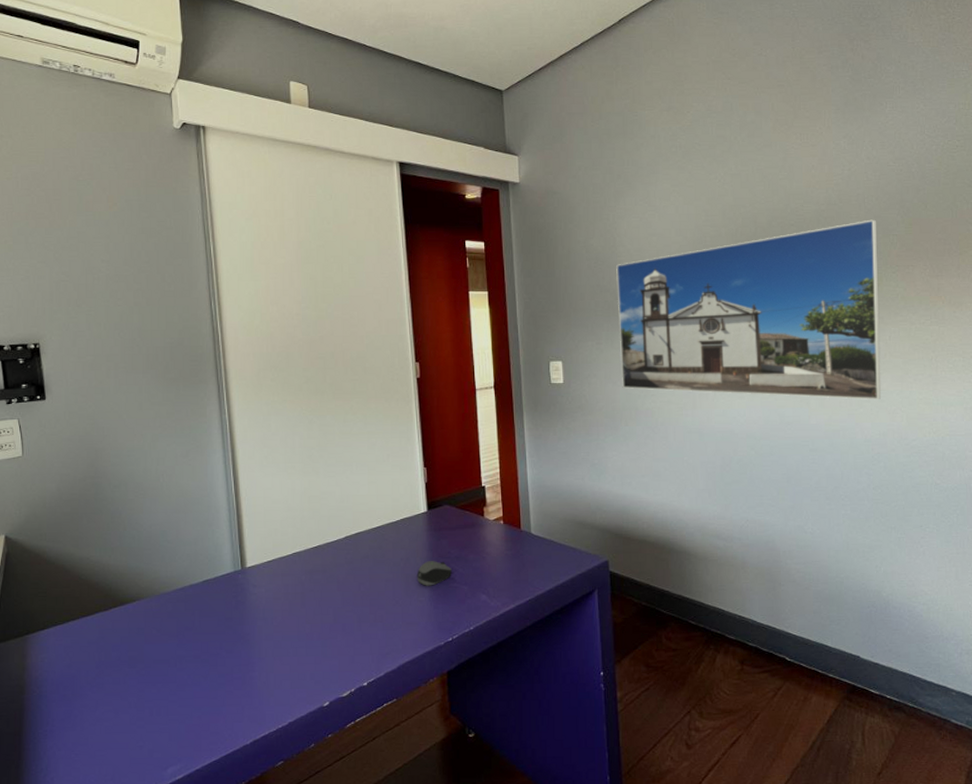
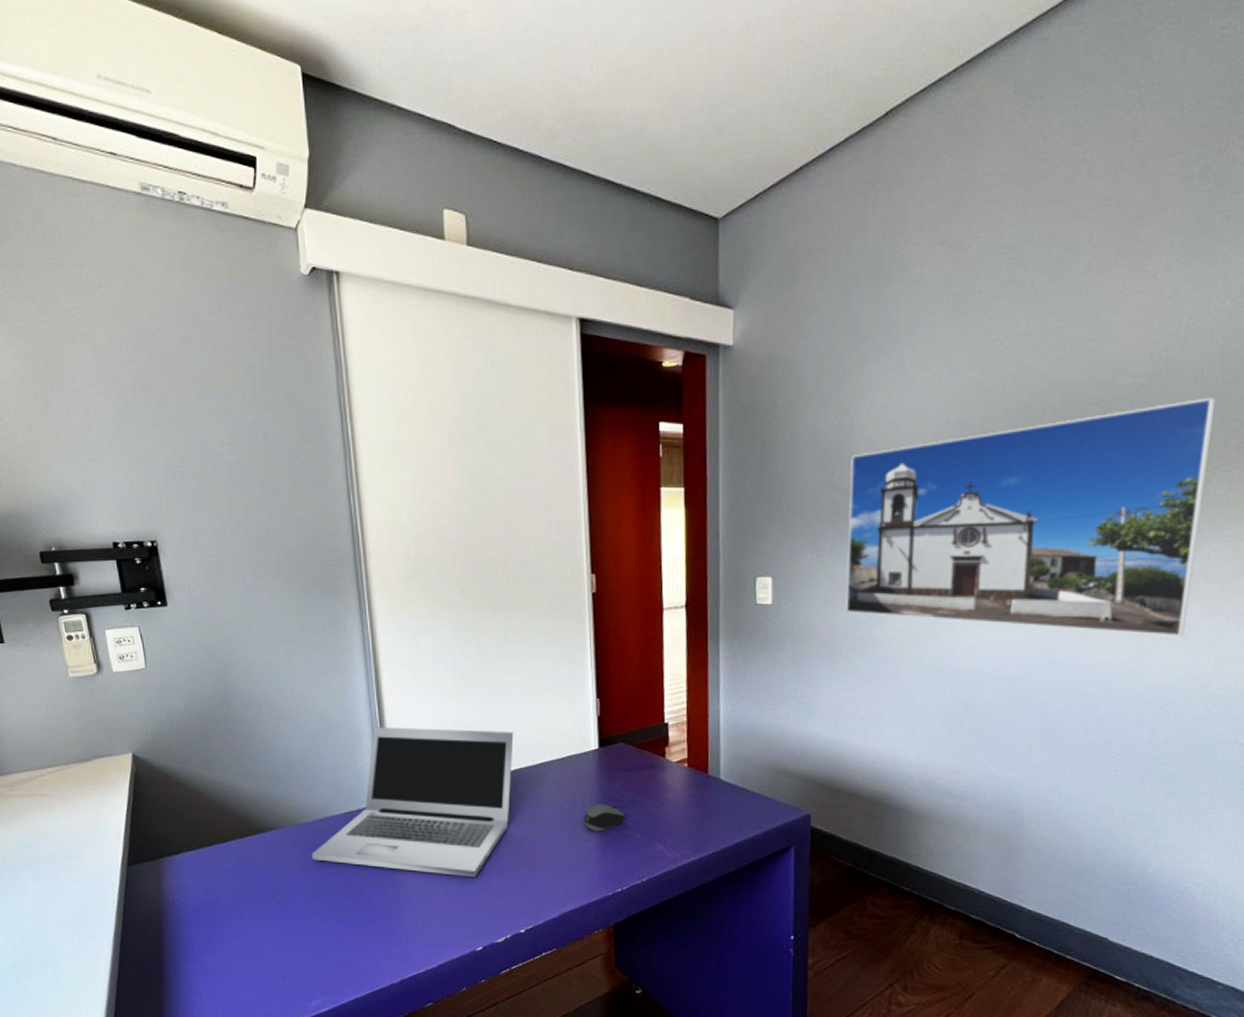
laptop: none [170,499,354,636] -> present [311,727,514,878]

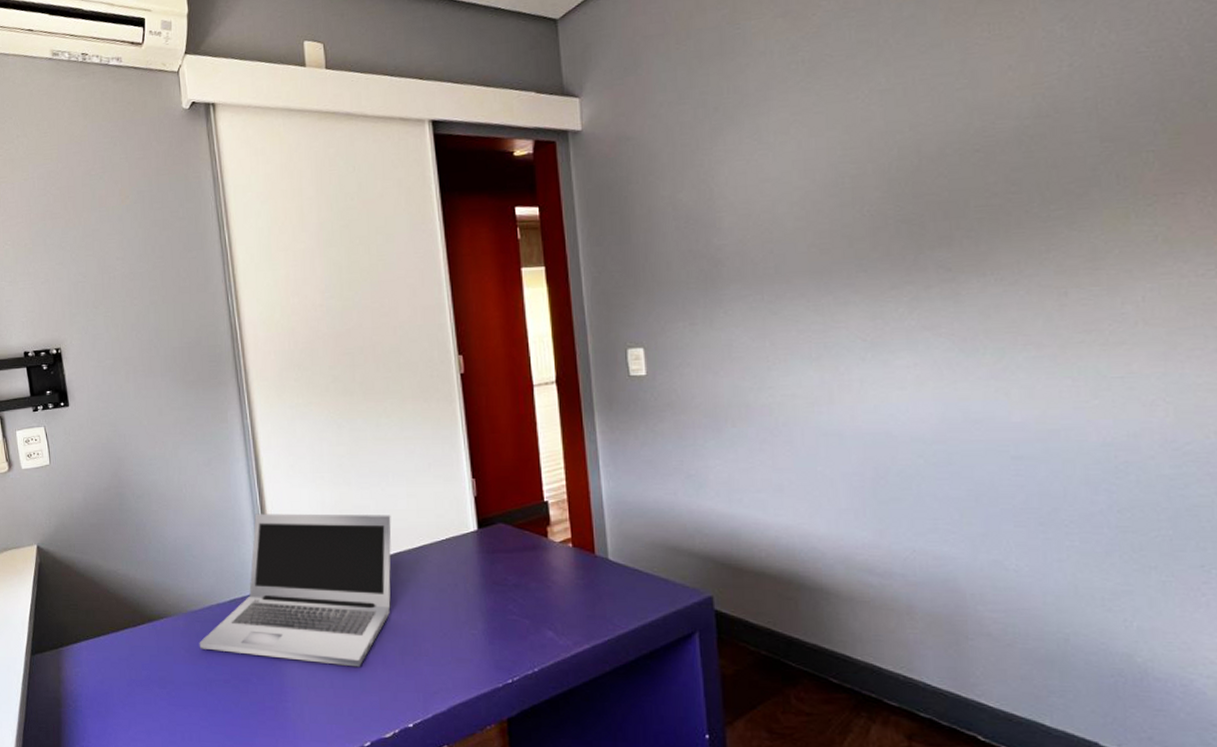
computer mouse: present [583,804,624,832] -> none [467,588,510,618]
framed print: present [845,397,1217,638] -> none [715,131,1129,388]

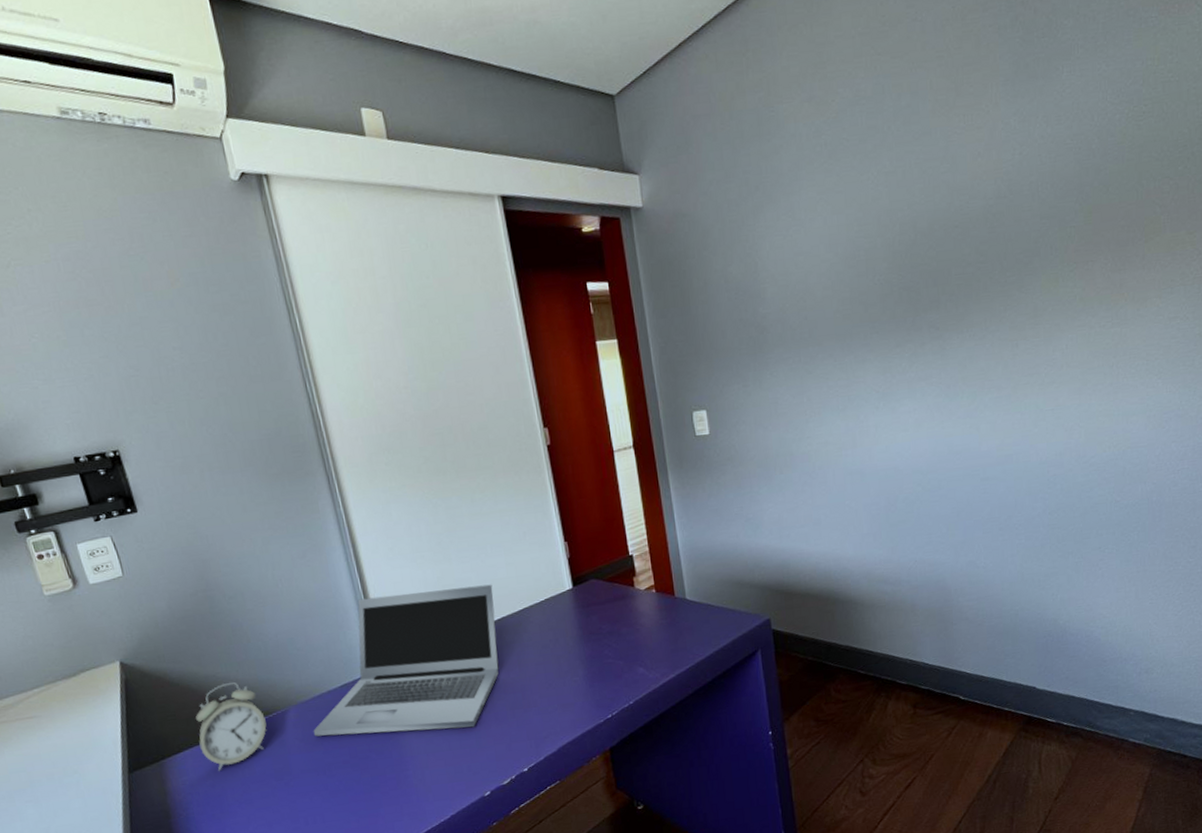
alarm clock: none [95,580,157,669] -> present [196,681,267,772]

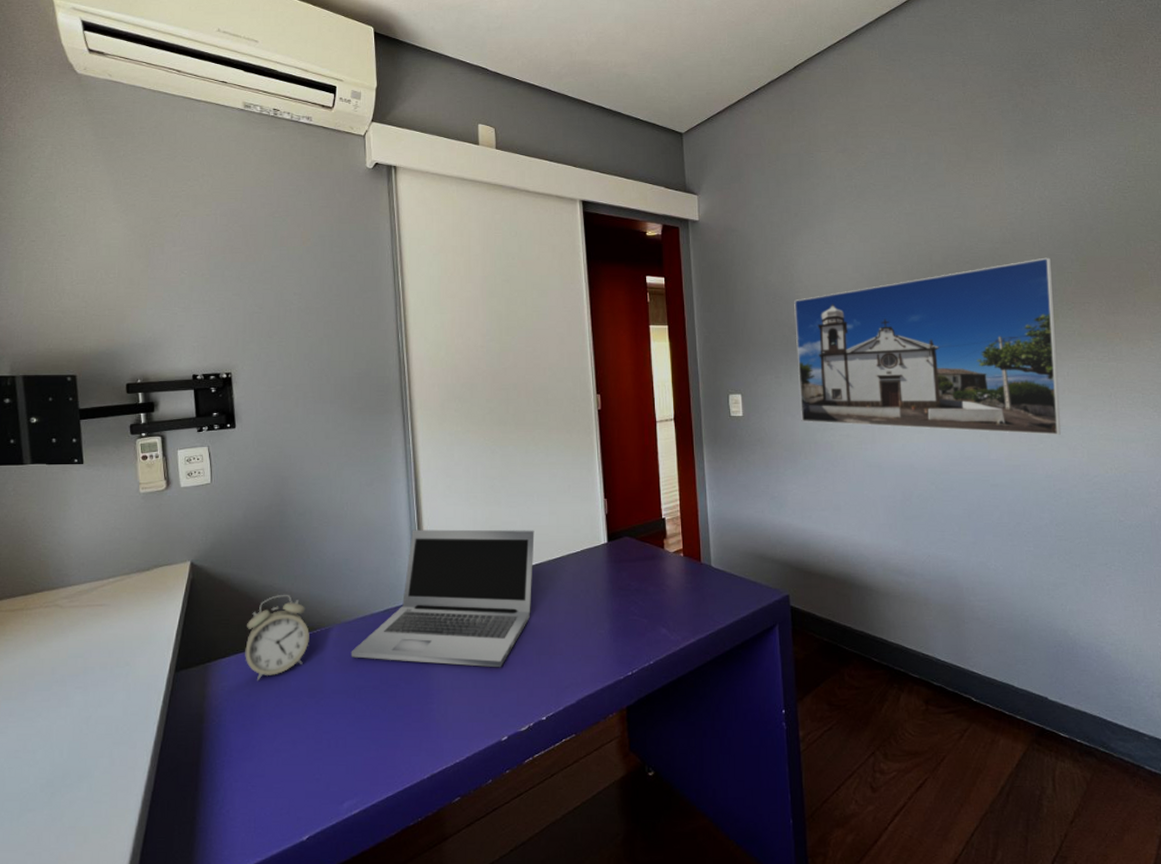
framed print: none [760,210,1057,434] -> present [794,257,1061,436]

